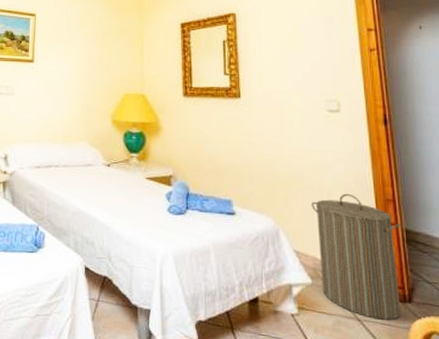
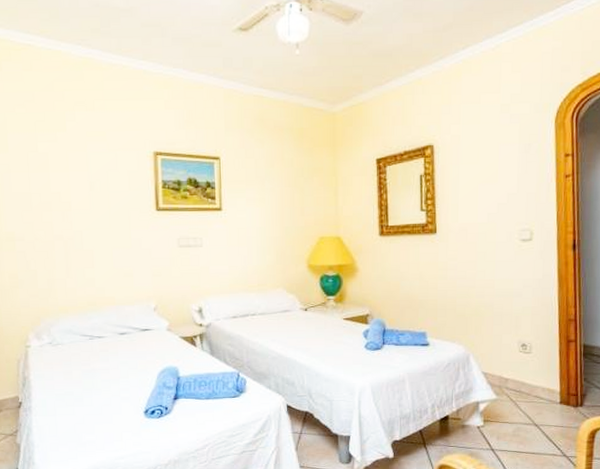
laundry hamper: present [311,193,401,320] -> none [500,317,580,423]

